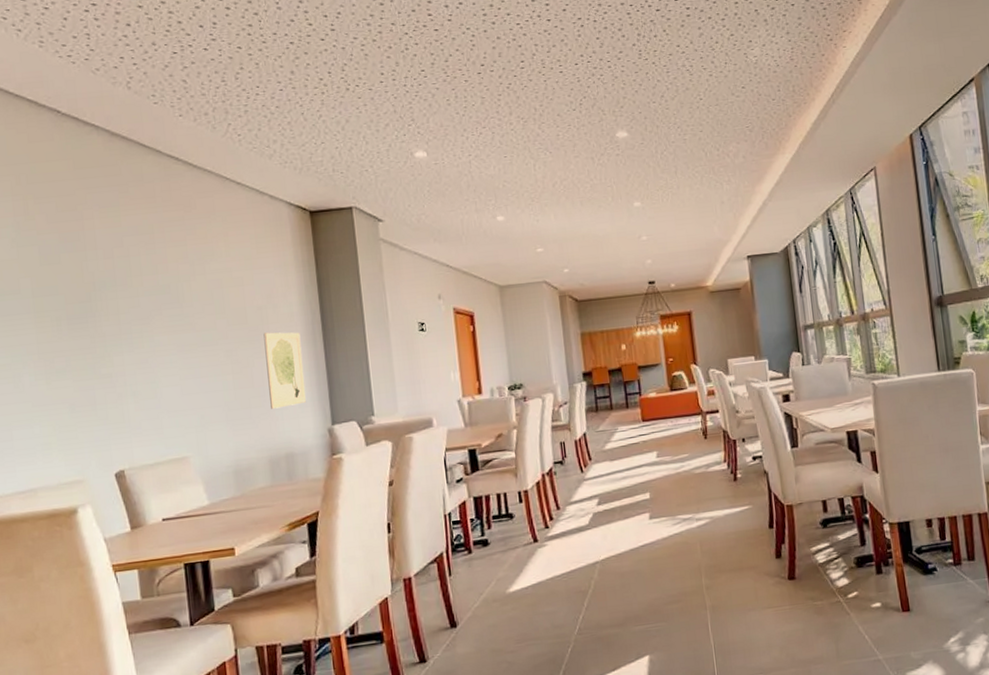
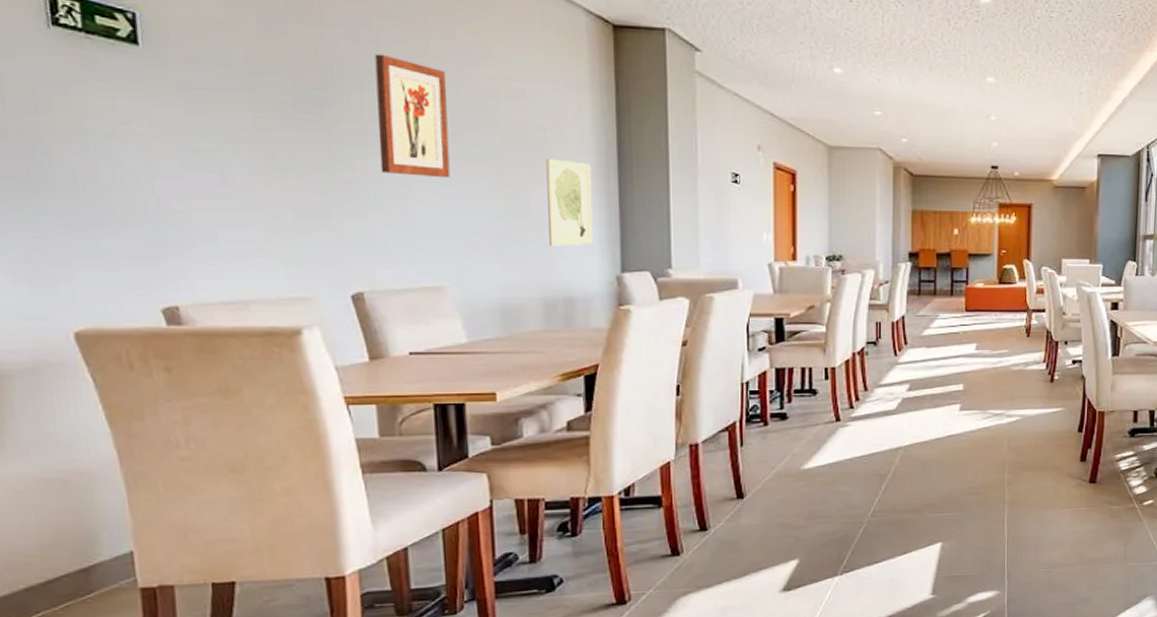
wall art: none [126,266,188,365] -> present [374,54,450,178]

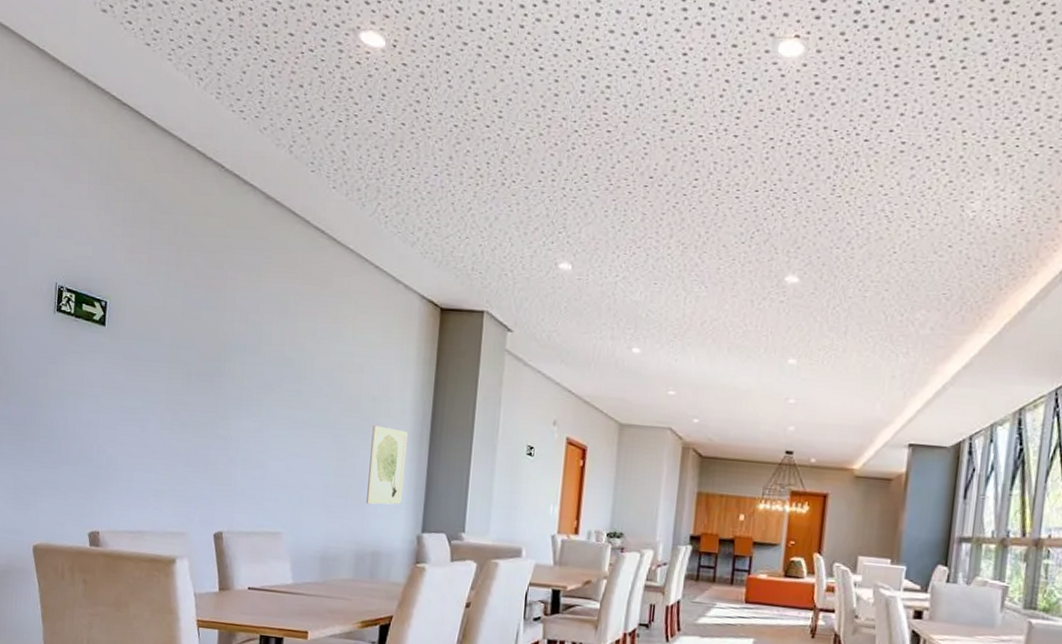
wall art: present [374,54,450,178] -> none [249,333,307,439]

